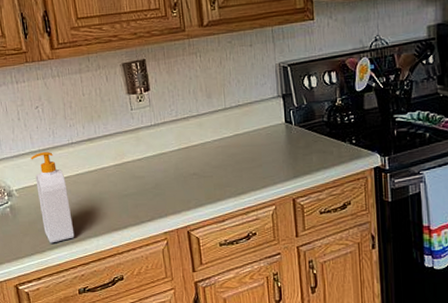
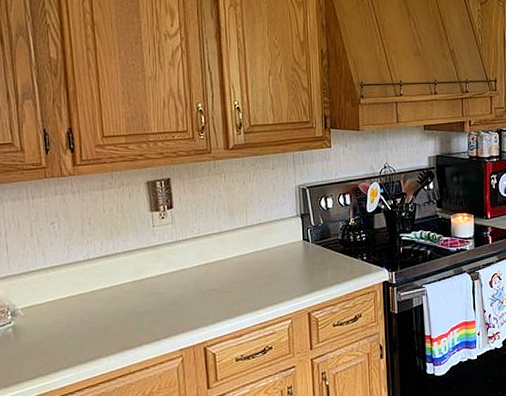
soap bottle: present [30,151,75,244] -> none [41,268,84,365]

